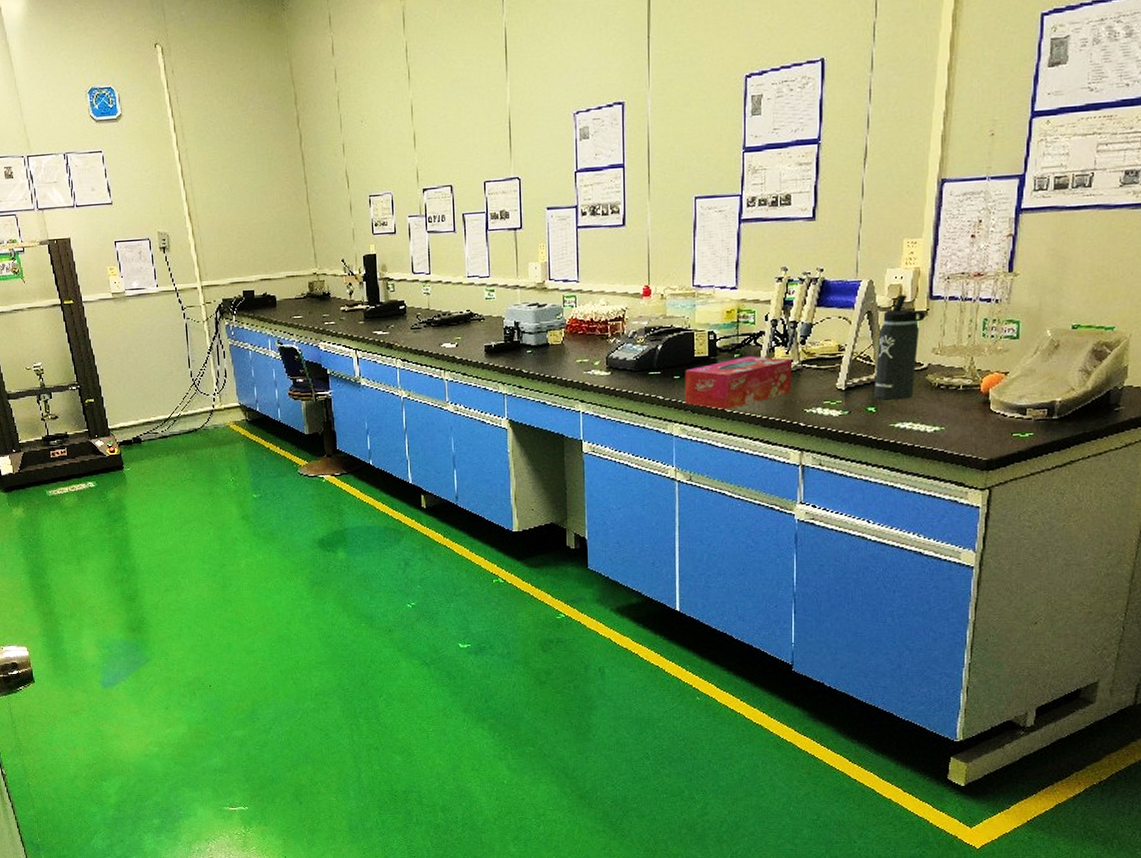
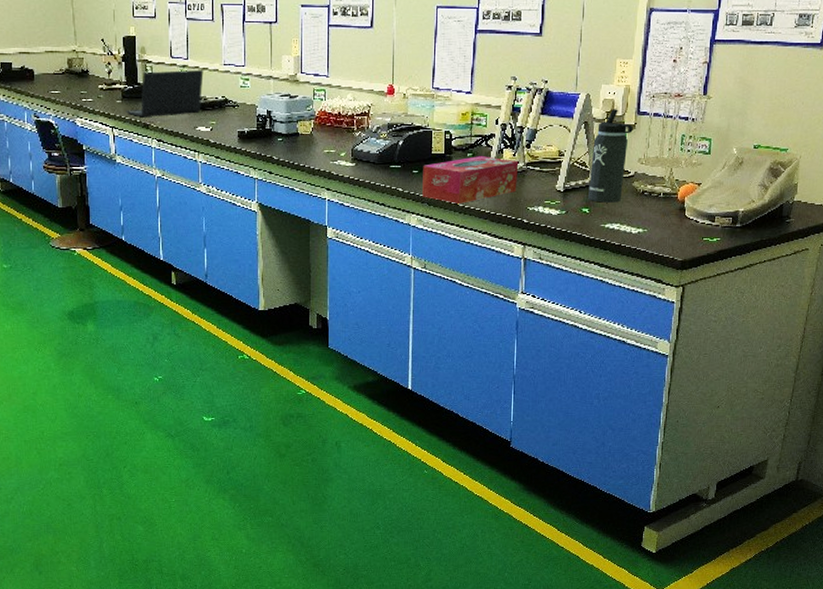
laptop: none [368,283,447,337] -> present [125,69,204,116]

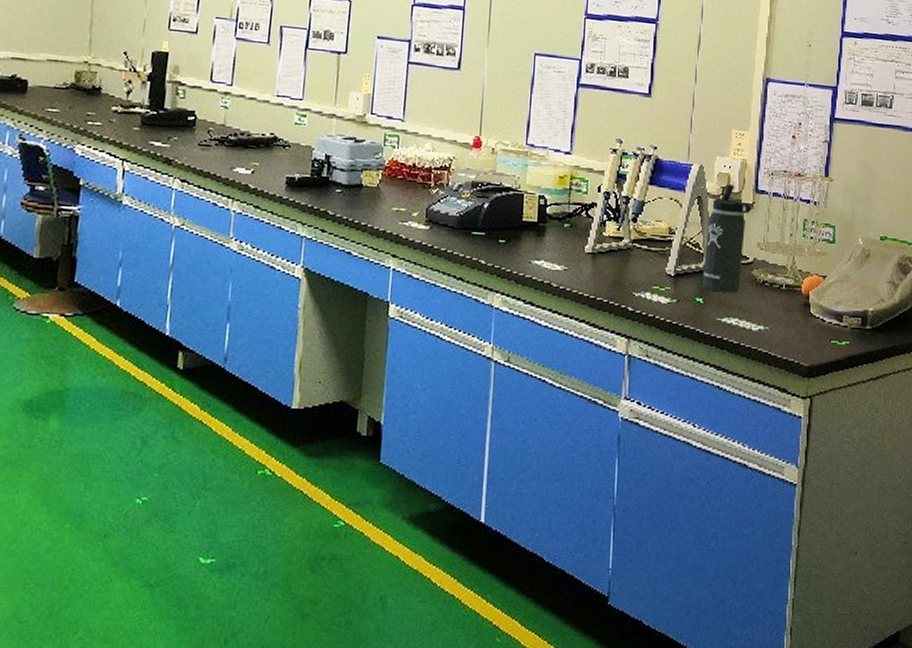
laptop: present [125,69,204,116] -> none [143,96,251,151]
tissue box: present [422,156,519,205] -> none [509,227,624,285]

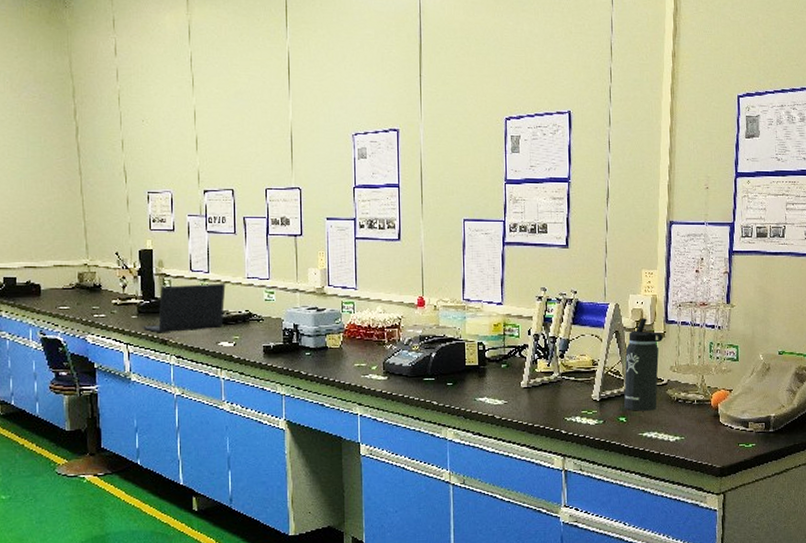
laptop: none [143,96,251,151] -> present [141,283,226,332]

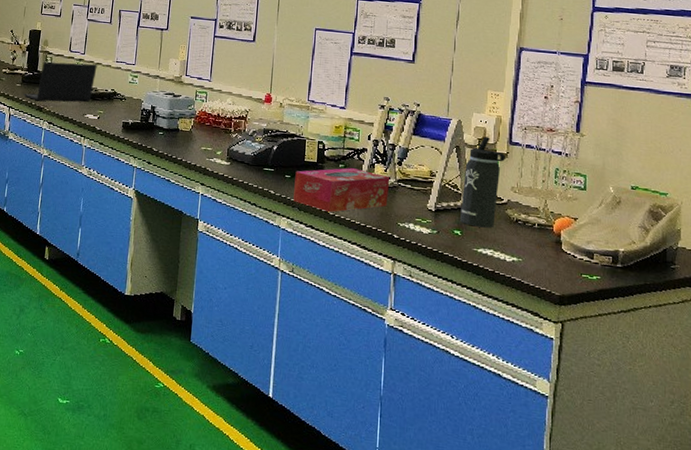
tissue box: none [457,367,554,417] -> present [293,168,390,213]

